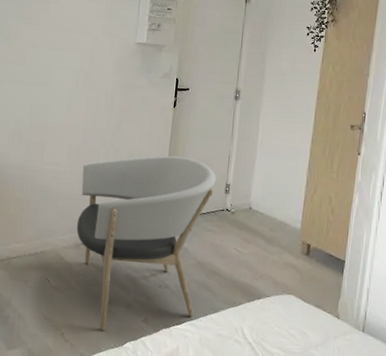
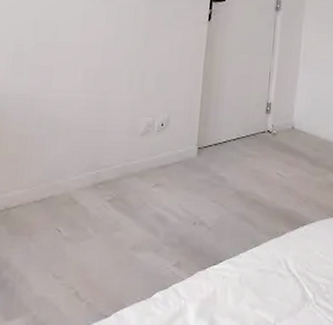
armchair: present [76,155,216,331] -> none [94,75,256,283]

